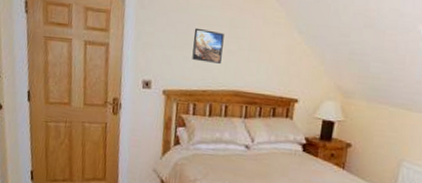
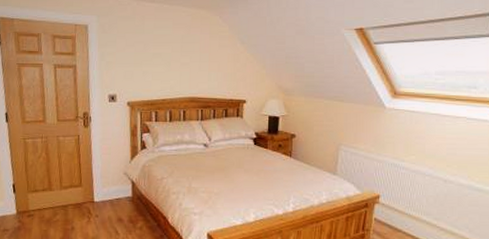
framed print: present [192,27,224,64] -> none [150,46,177,75]

